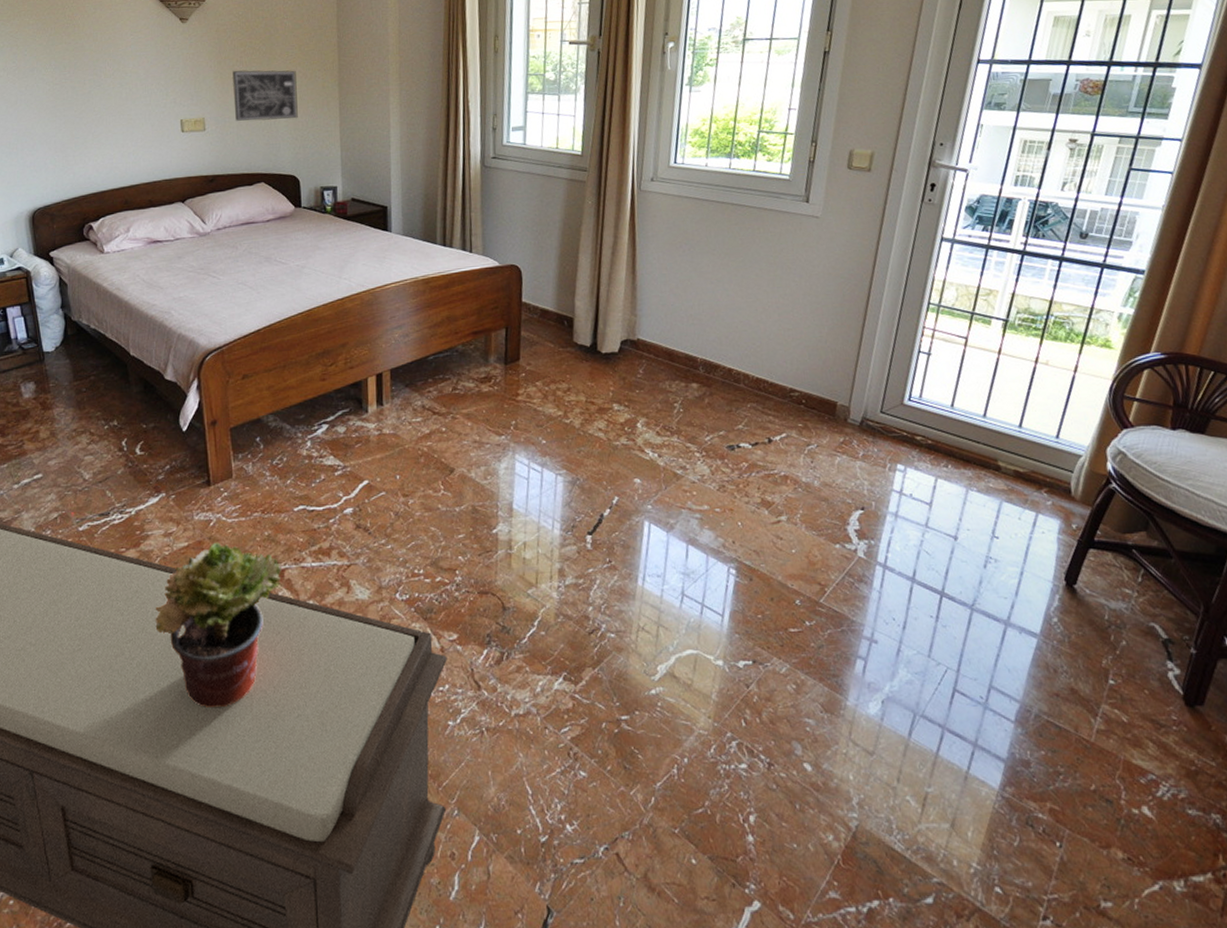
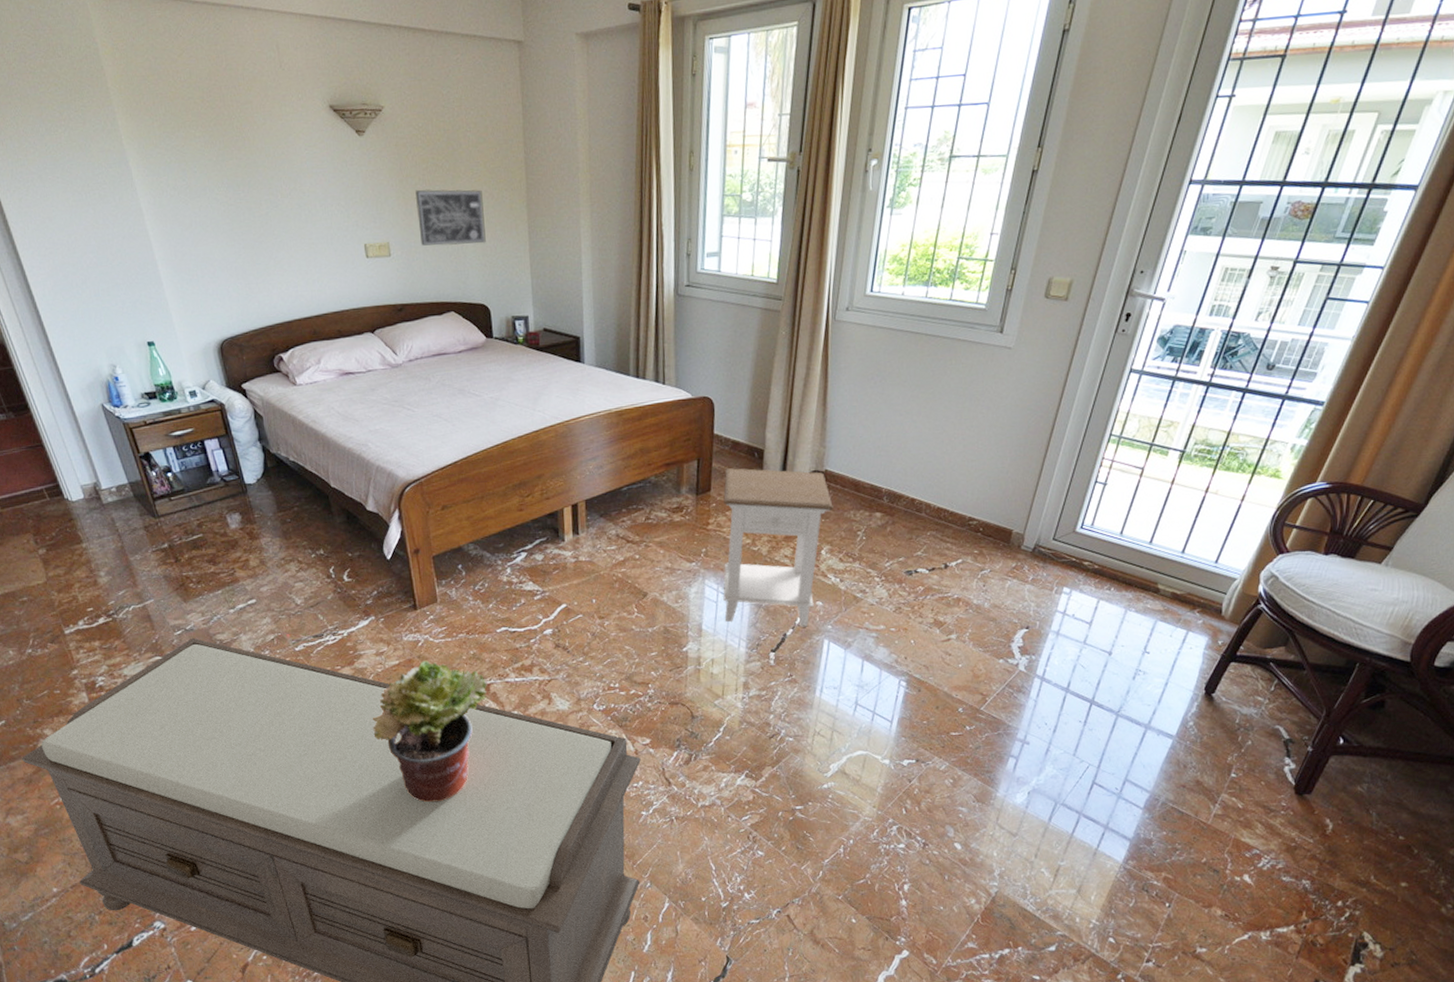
nightstand: none [533,336,648,507] -> present [723,468,833,627]

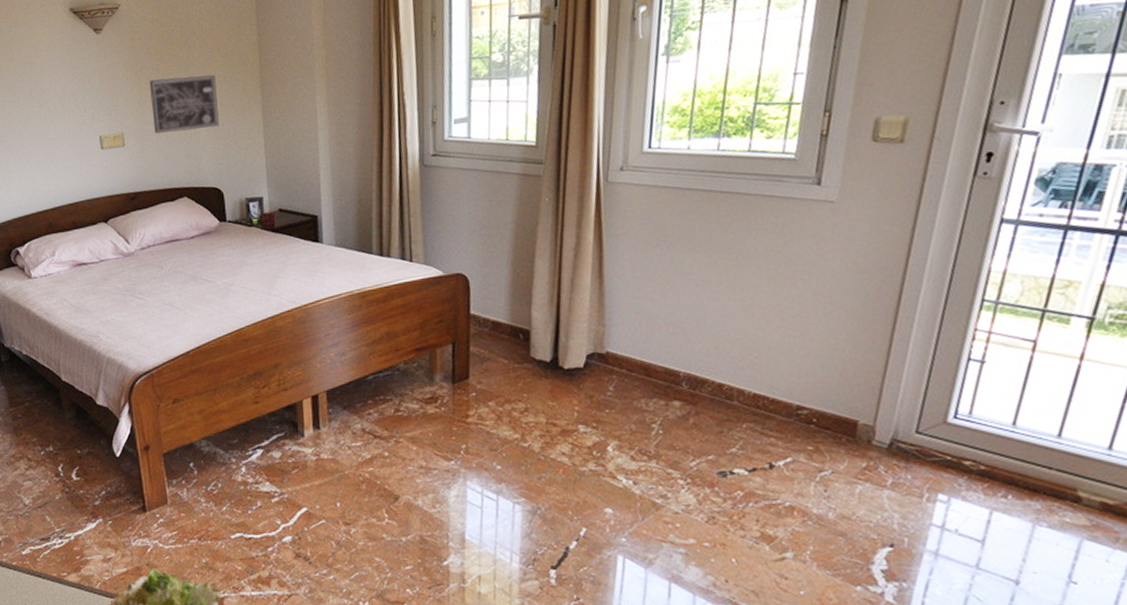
nightstand: present [723,468,833,627] -> none [484,352,619,540]

